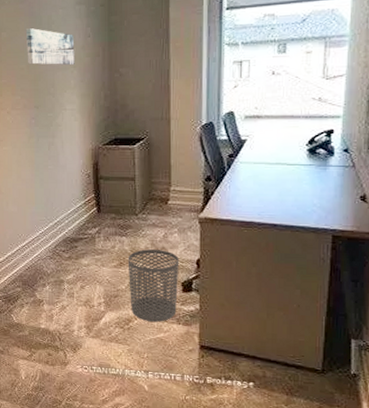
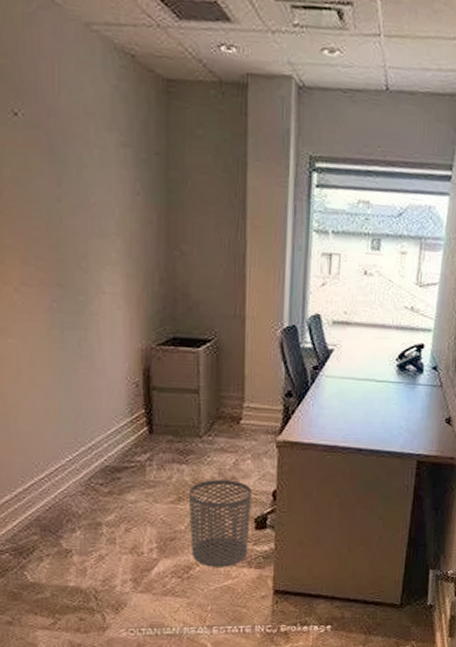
wall art: present [25,28,75,66] -> none [41,168,117,232]

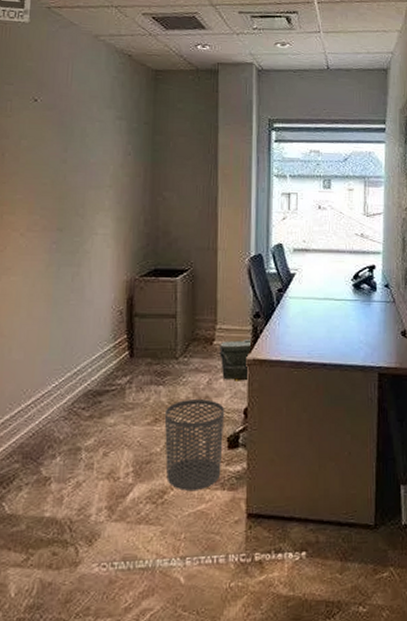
bag: none [247,419,281,463] -> present [219,338,251,381]

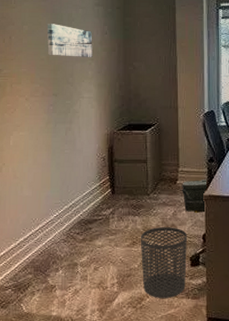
wall art: none [52,139,112,185] -> present [47,24,93,58]

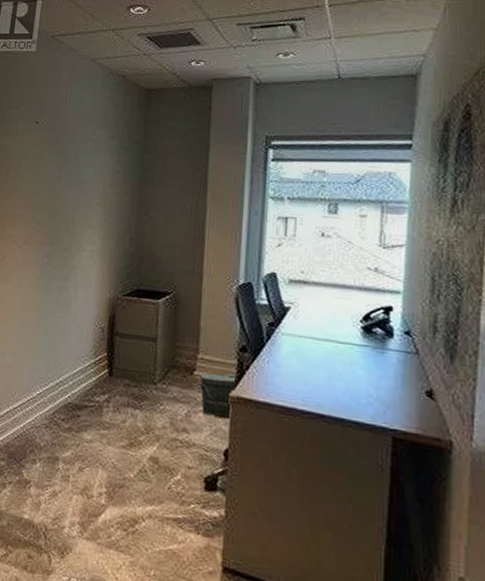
wall art: present [47,24,93,58] -> none [47,158,102,203]
waste bin: present [140,227,187,298] -> none [138,428,202,528]

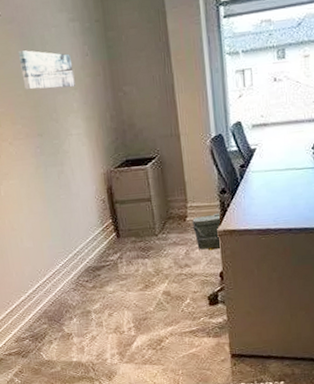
wall art: none [47,158,102,203] -> present [17,50,75,90]

